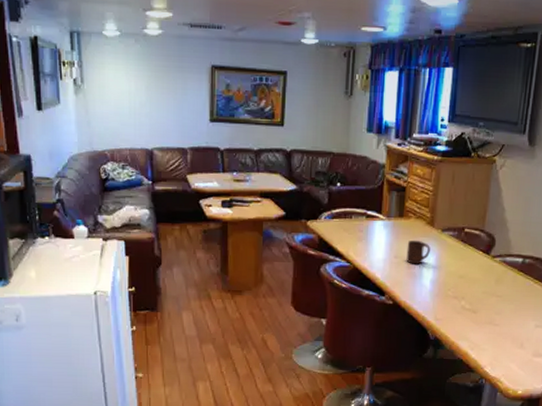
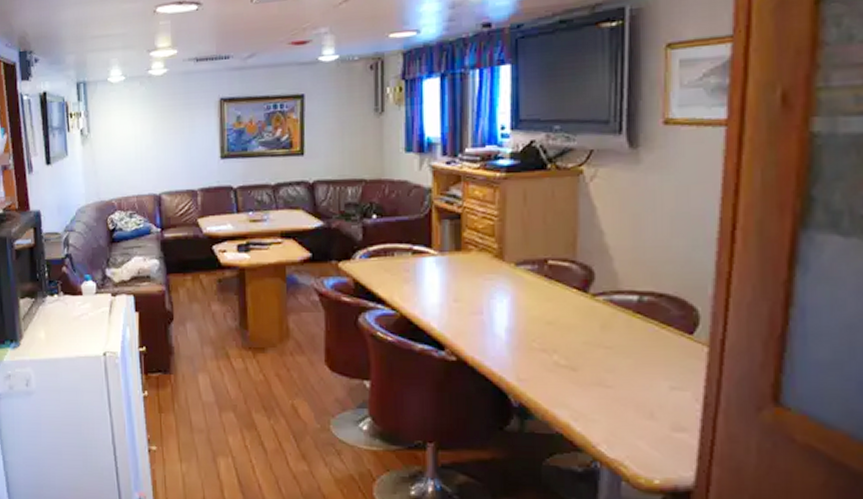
cup: present [406,240,430,265] -> none [469,278,502,309]

